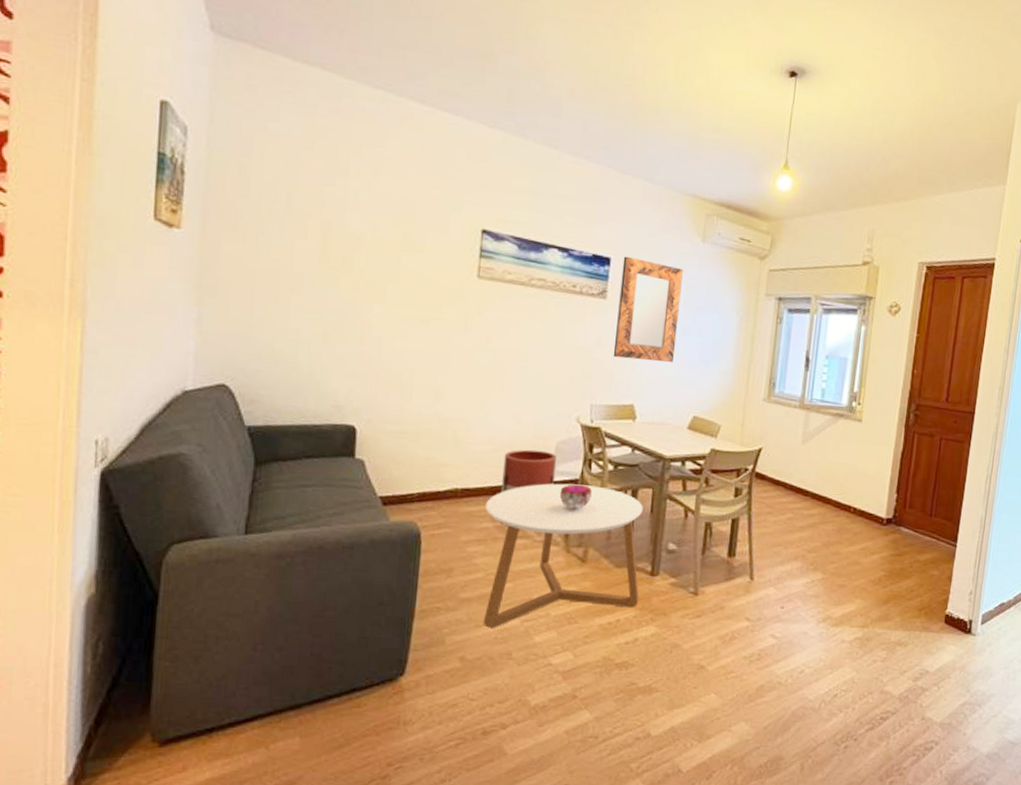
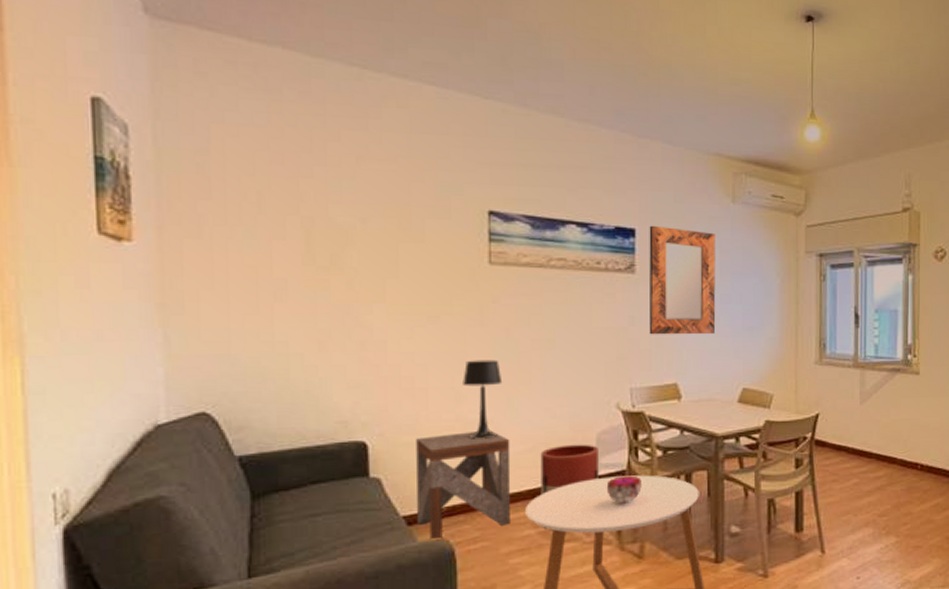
side table: none [390,427,479,523] -> present [416,430,511,541]
table lamp: none [443,363,479,436] -> present [463,360,503,439]

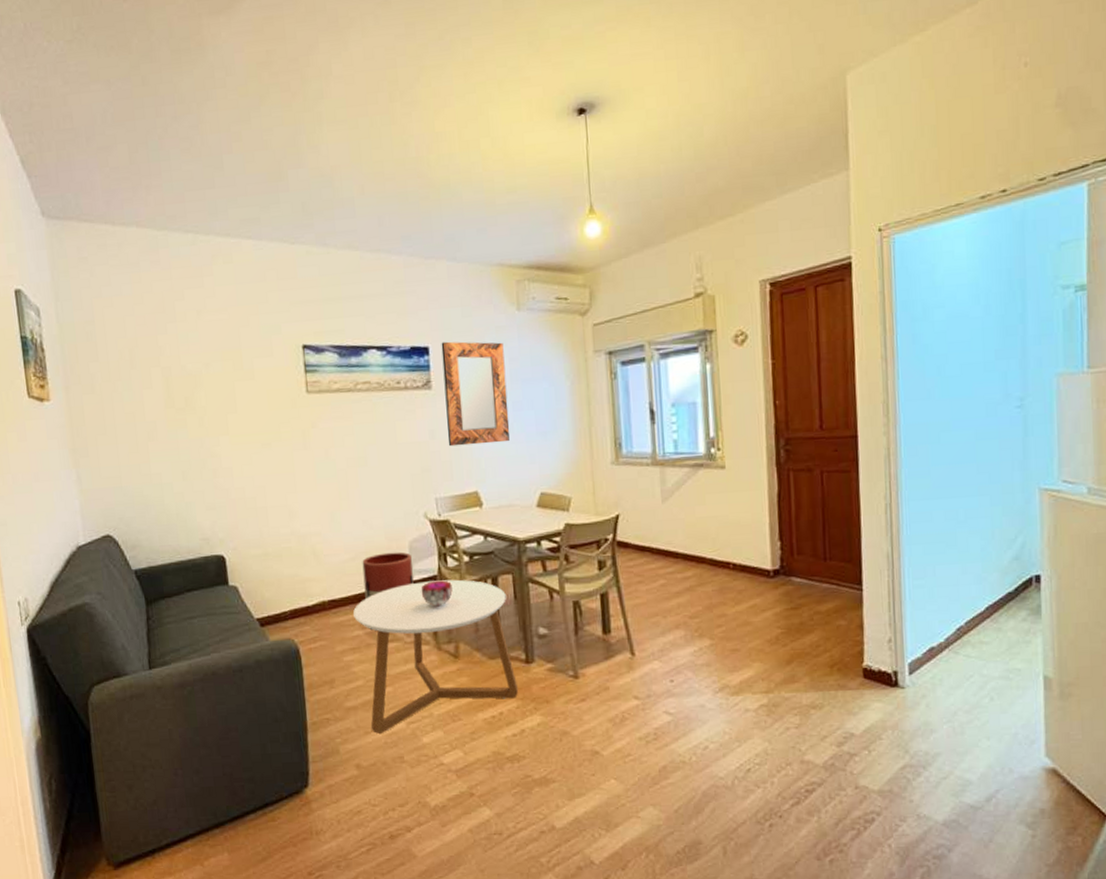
side table: present [416,430,511,541] -> none [261,542,342,640]
table lamp: present [463,360,503,439] -> none [293,478,326,551]

